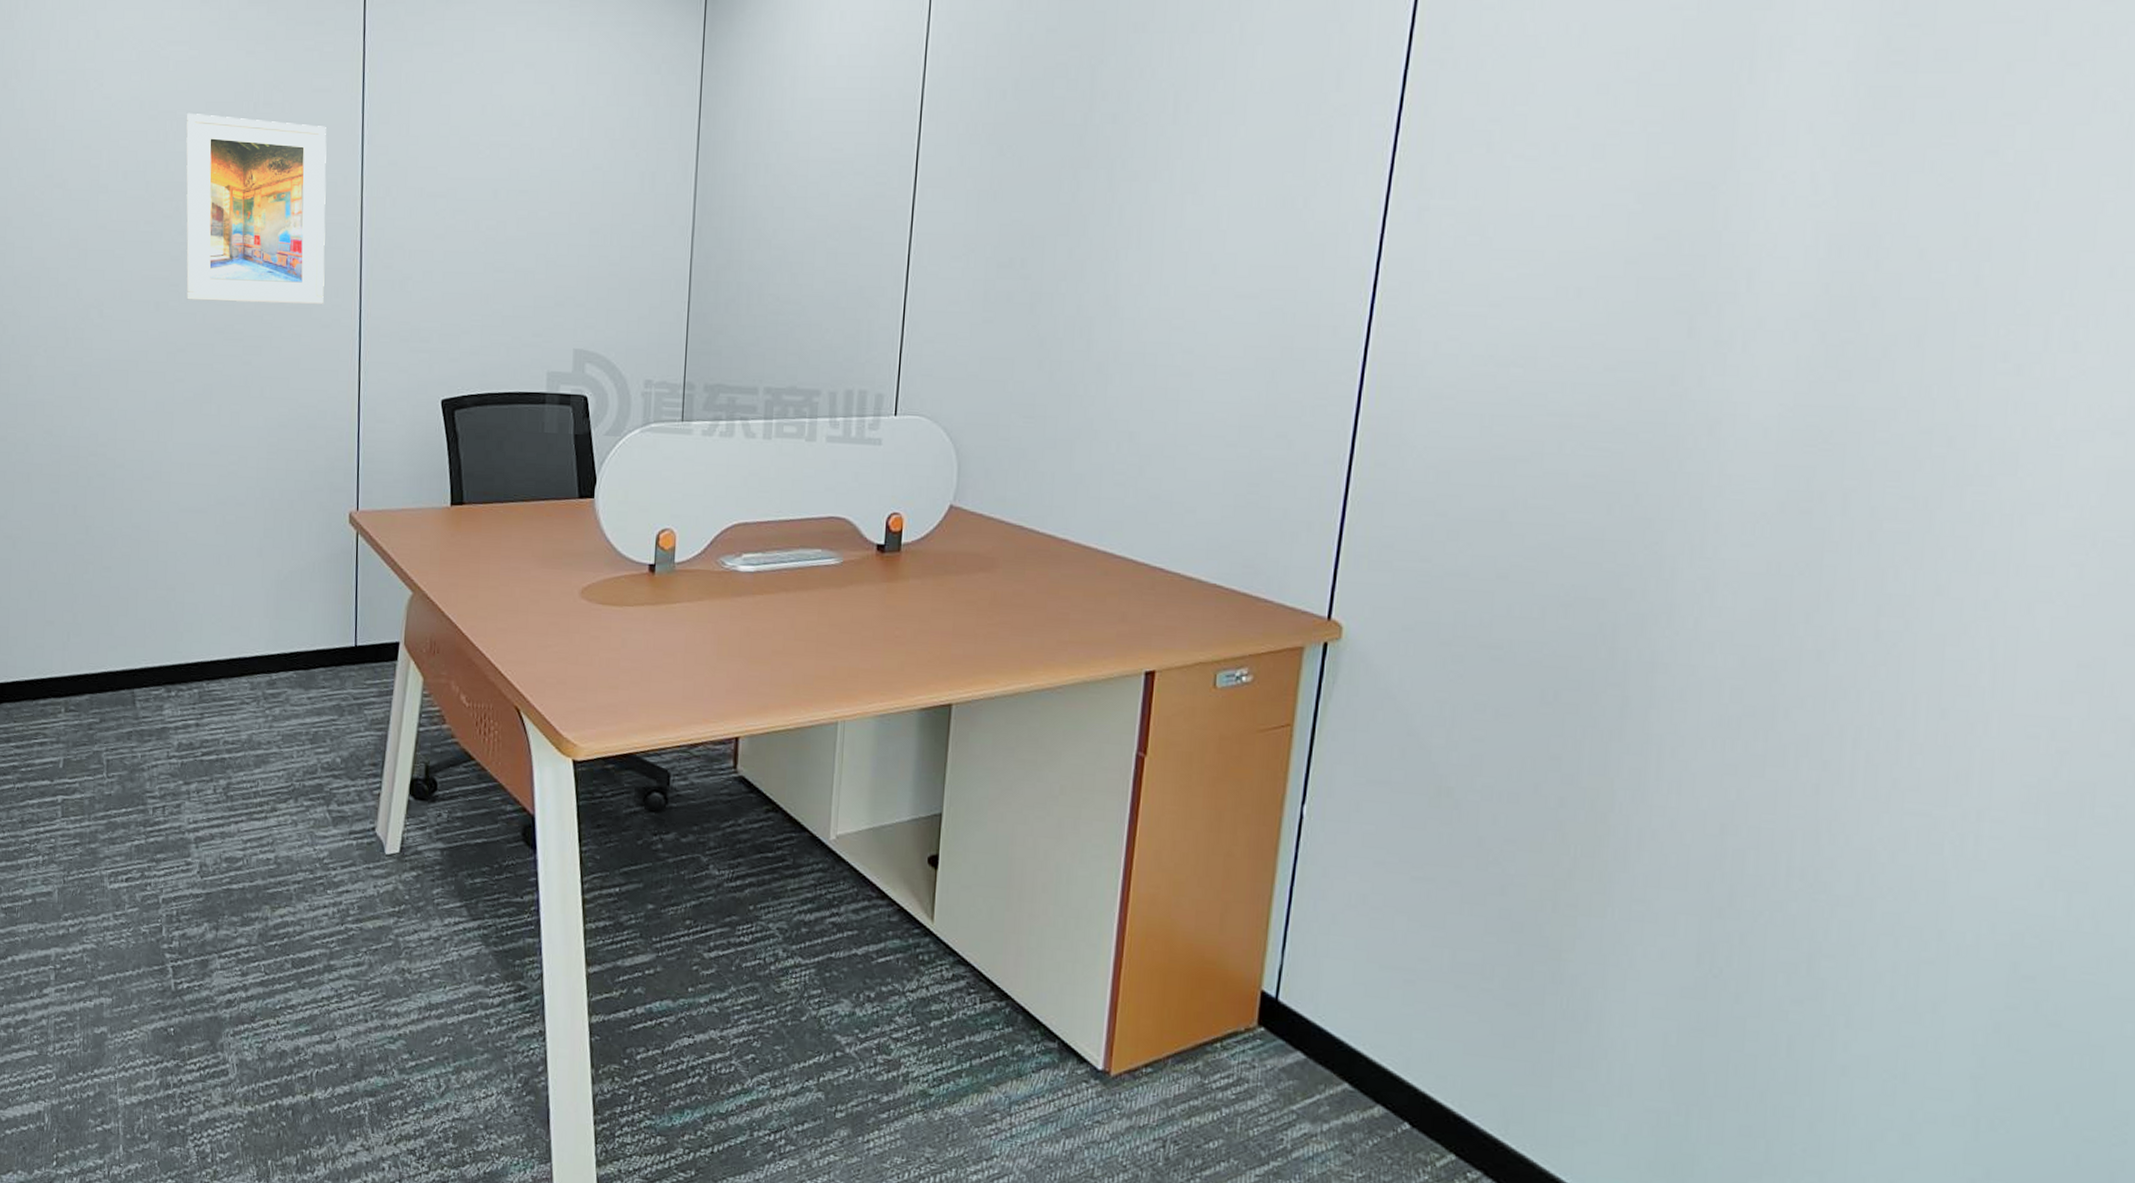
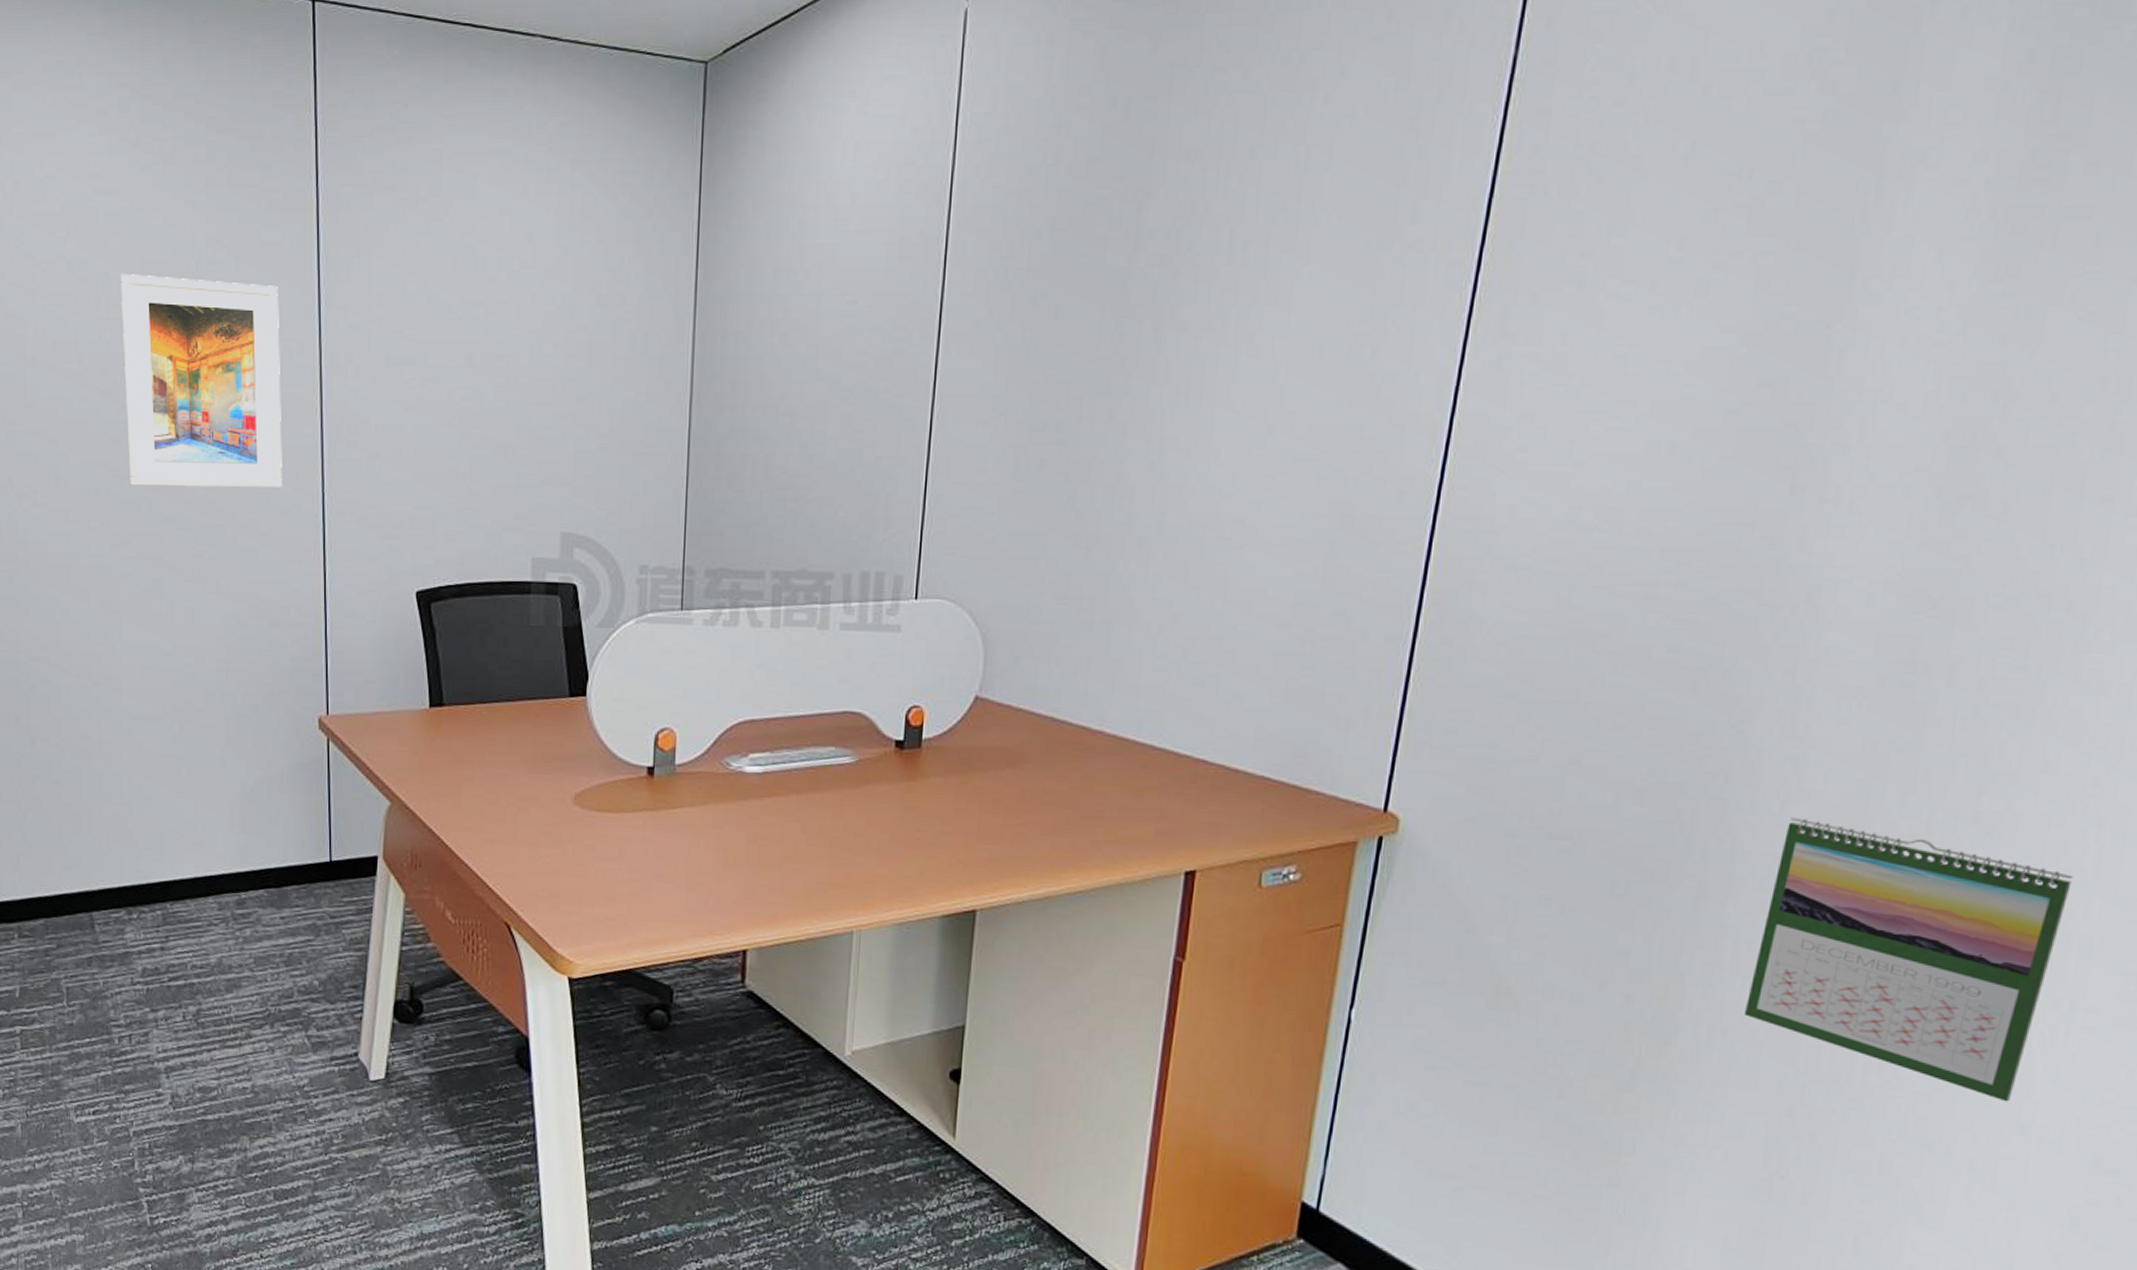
calendar: none [1672,632,1971,908] -> present [1745,817,2073,1102]

